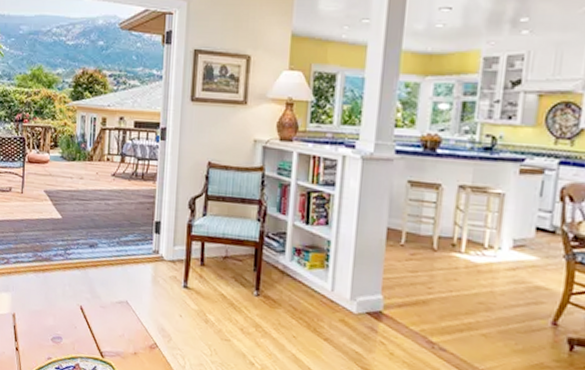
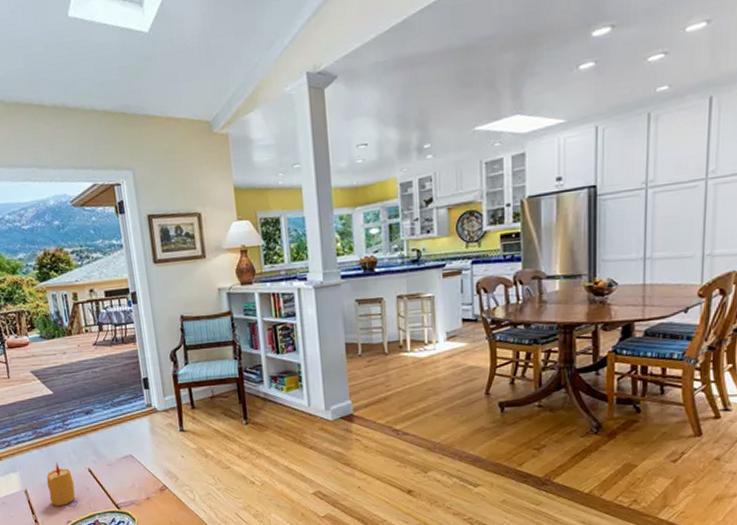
candle: none [35,291,63,340] -> present [46,462,75,506]

